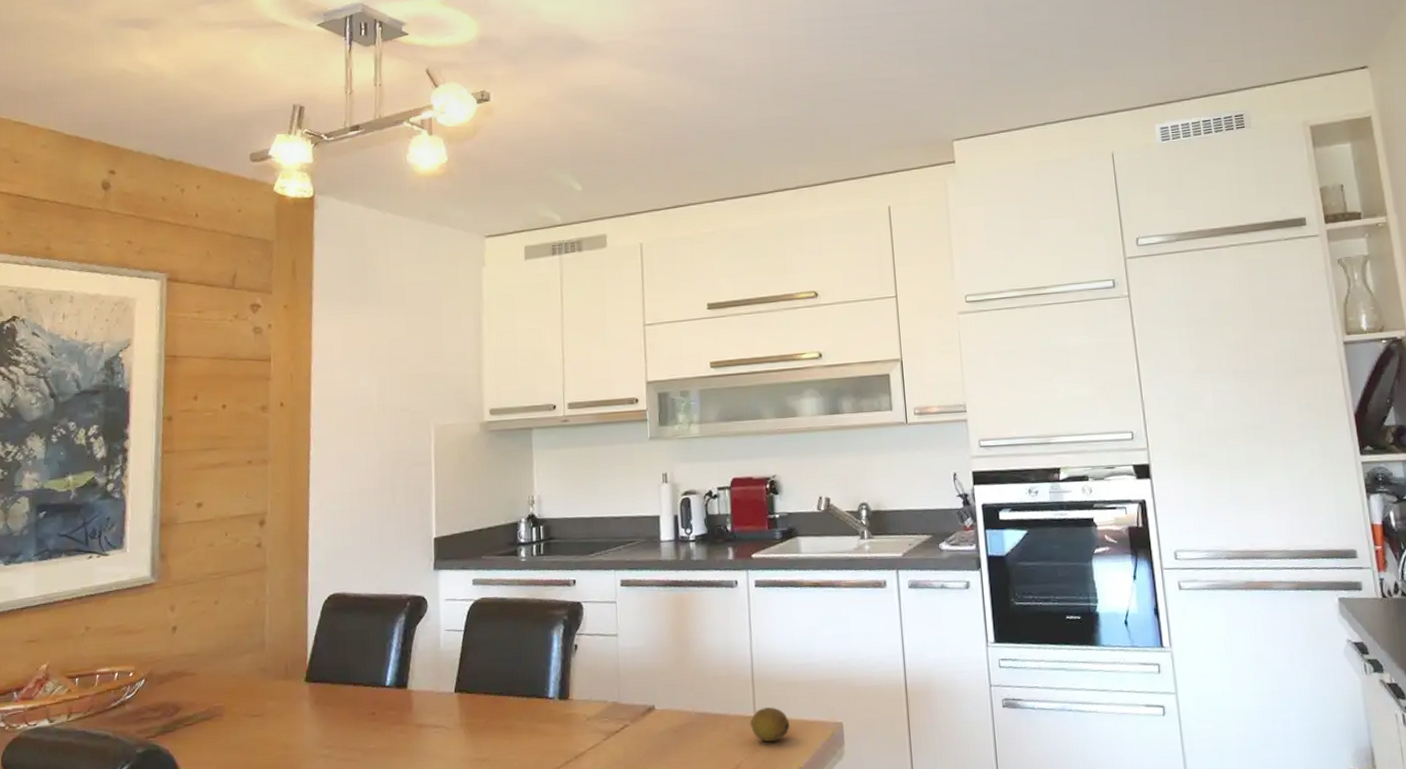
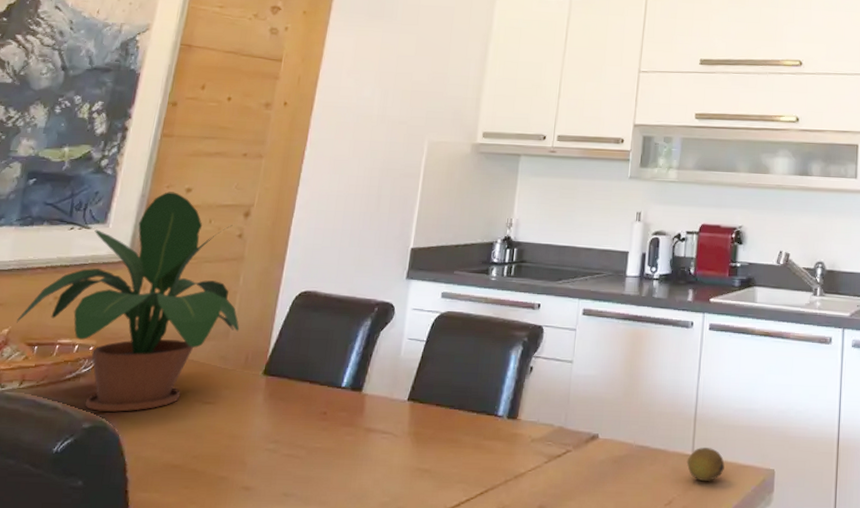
potted plant: none [53,508,274,736] -> present [17,191,240,412]

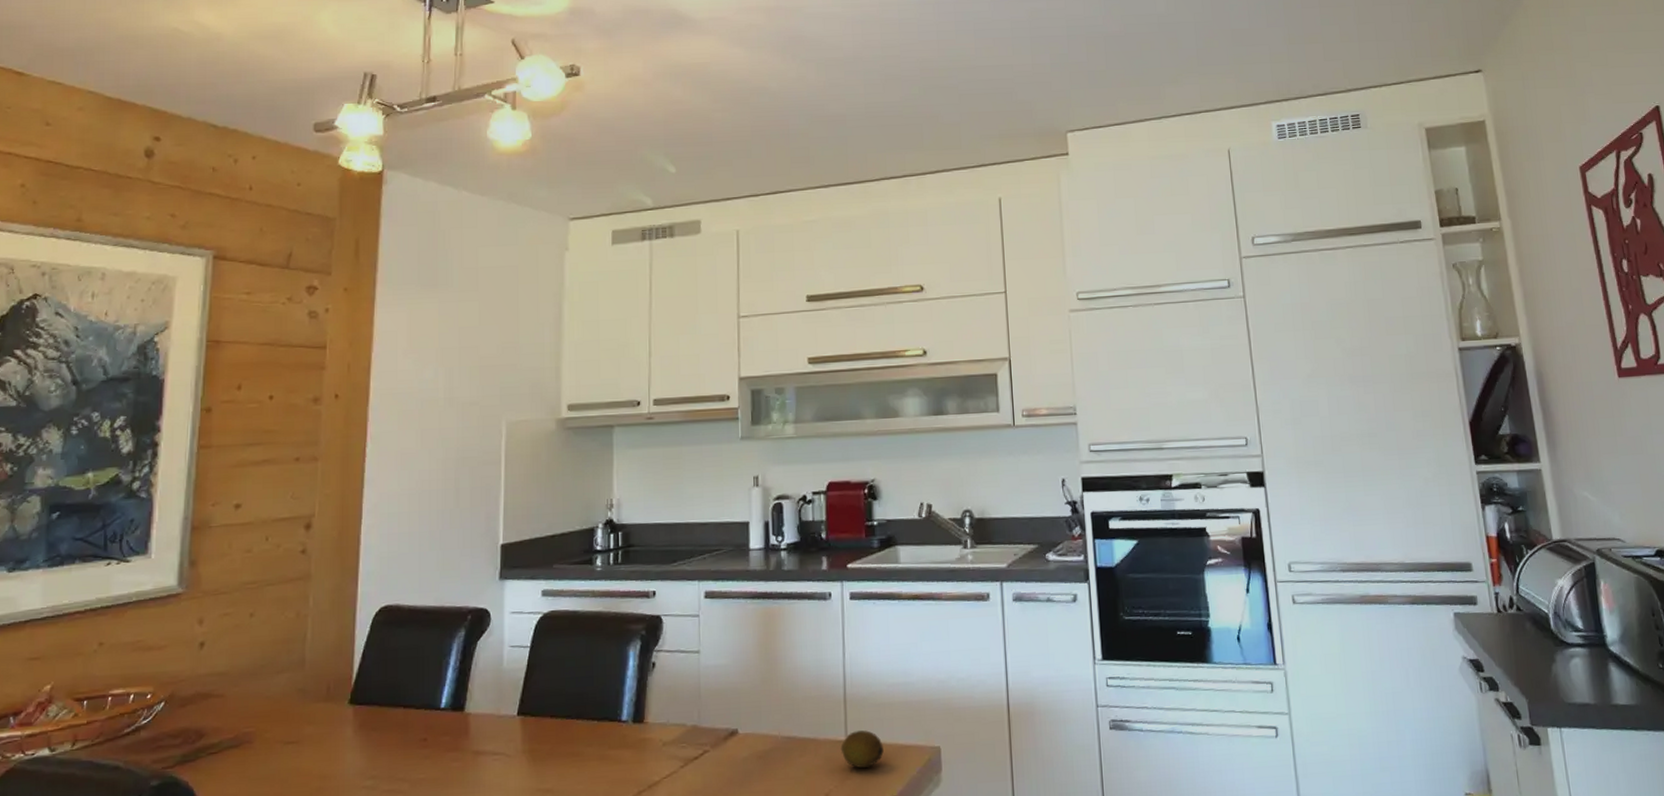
potted plant: present [17,191,240,412] -> none [59,510,316,766]

